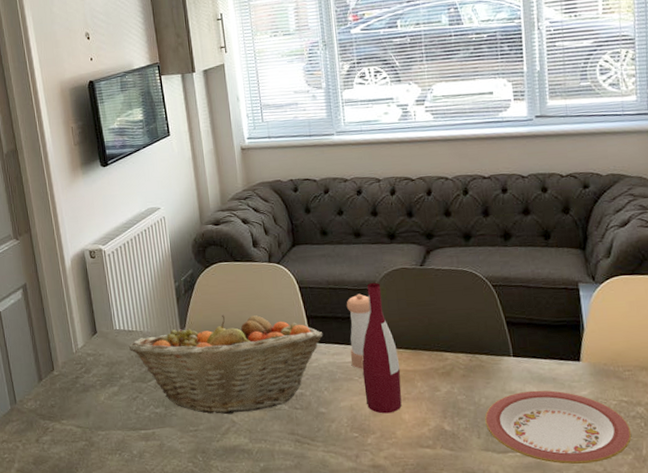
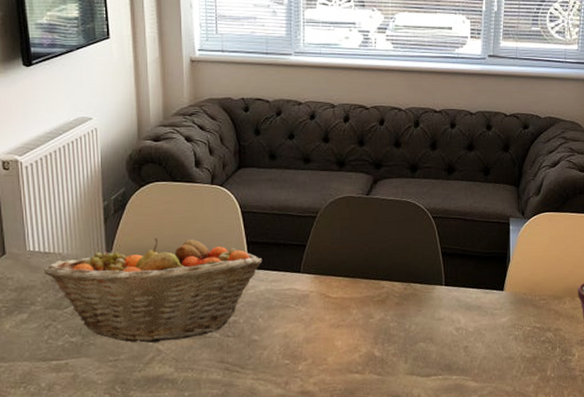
pepper shaker: present [346,294,371,369] -> none [288,220,313,296]
wine bottle: present [362,282,402,414] -> none [299,209,338,341]
plate: present [485,390,632,464] -> none [413,317,540,386]

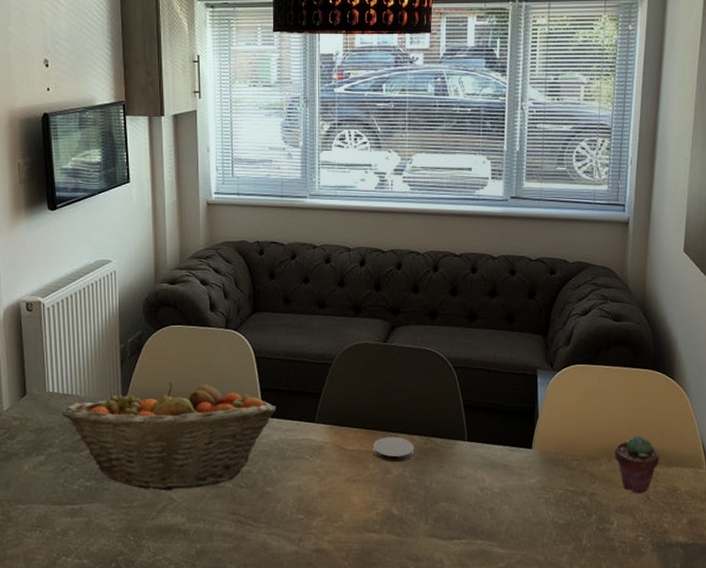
coaster: none [356,283,396,308] -> present [373,436,415,463]

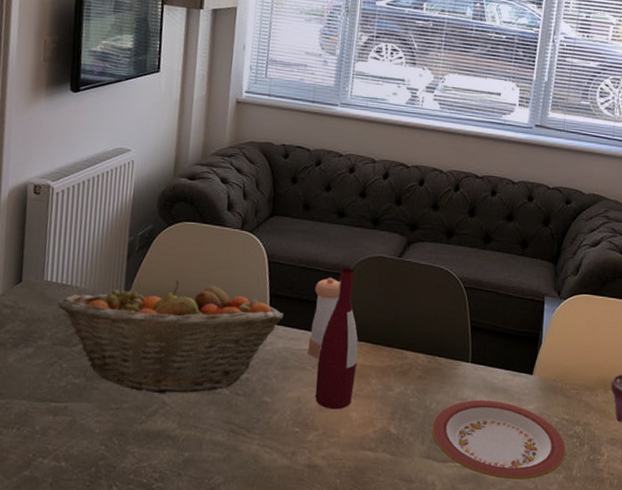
pepper shaker: none [303,368,328,447] -> present [307,277,340,358]
wine bottle: none [314,356,354,495] -> present [314,267,358,410]
coaster: present [373,436,415,463] -> none [377,353,419,380]
plate: none [434,476,574,553] -> present [431,399,567,479]

